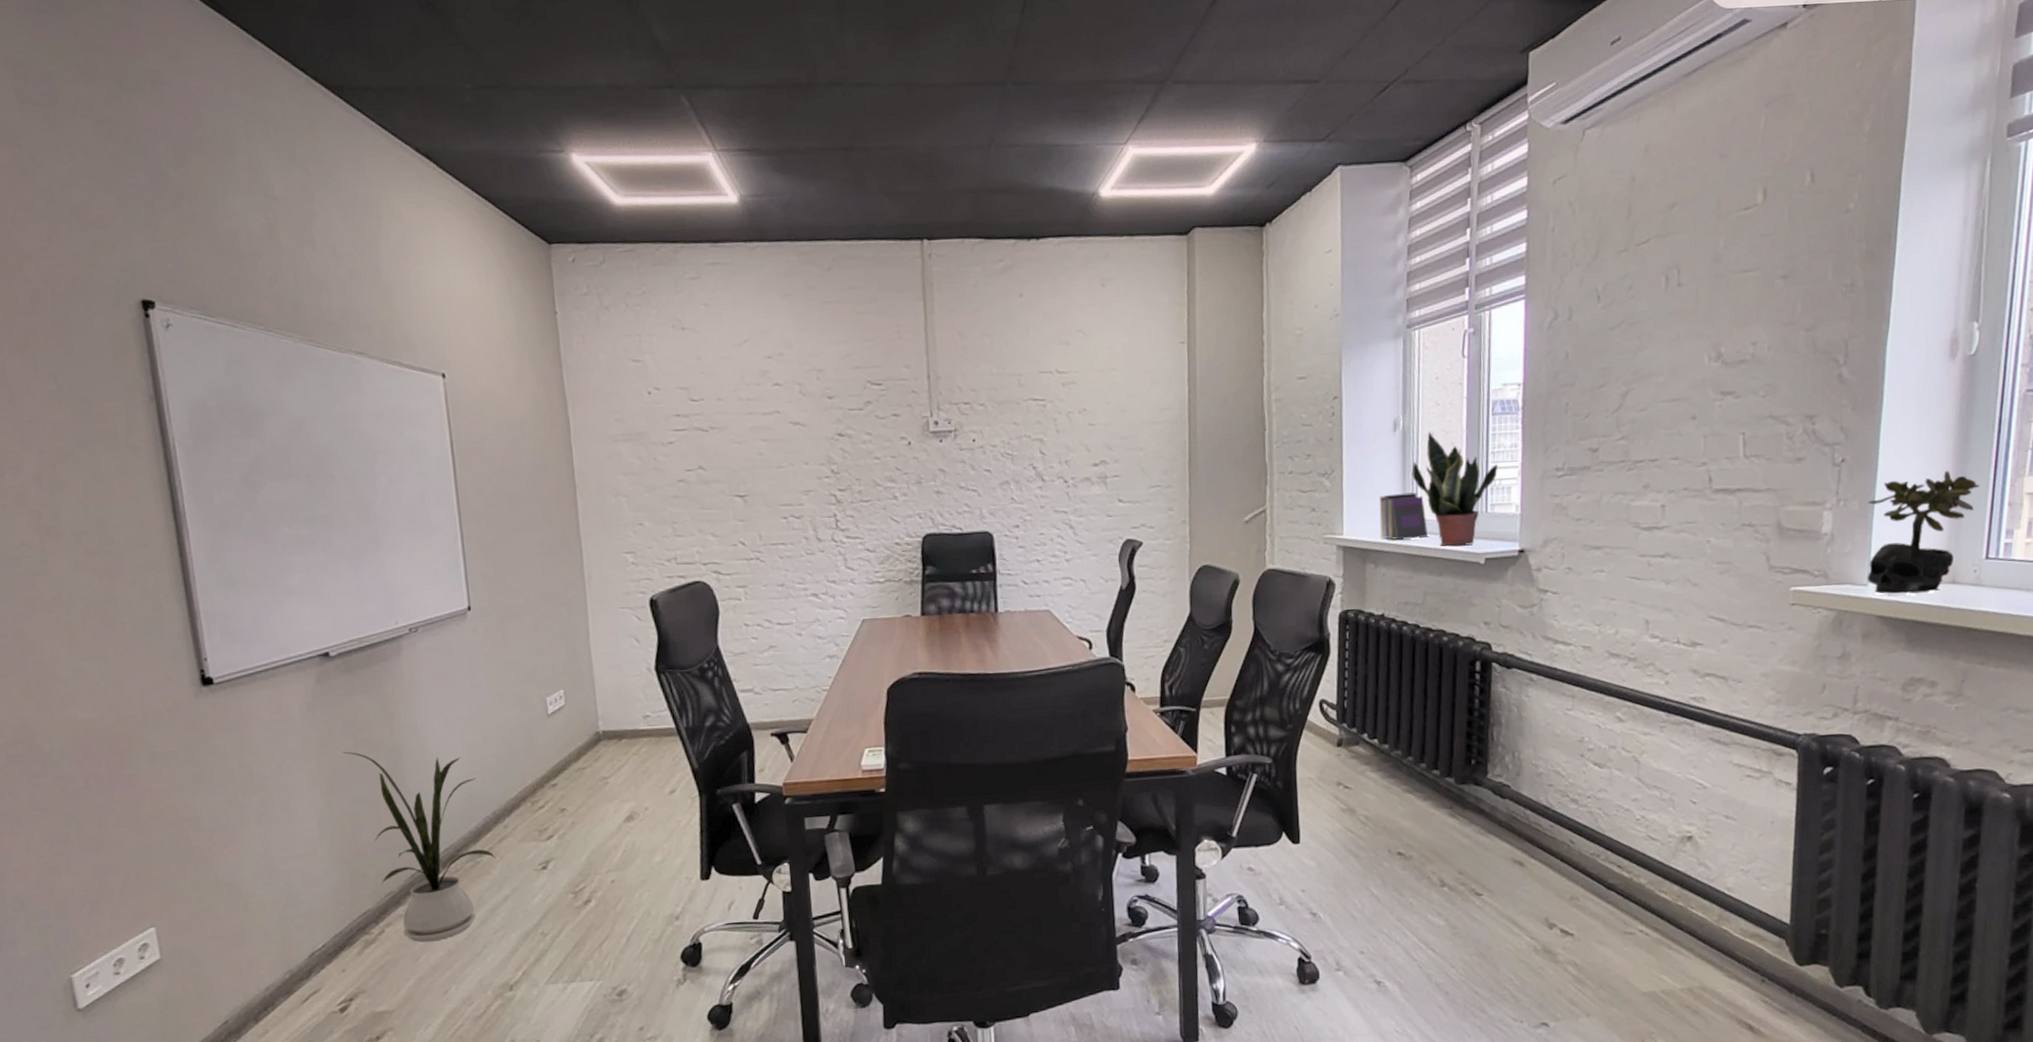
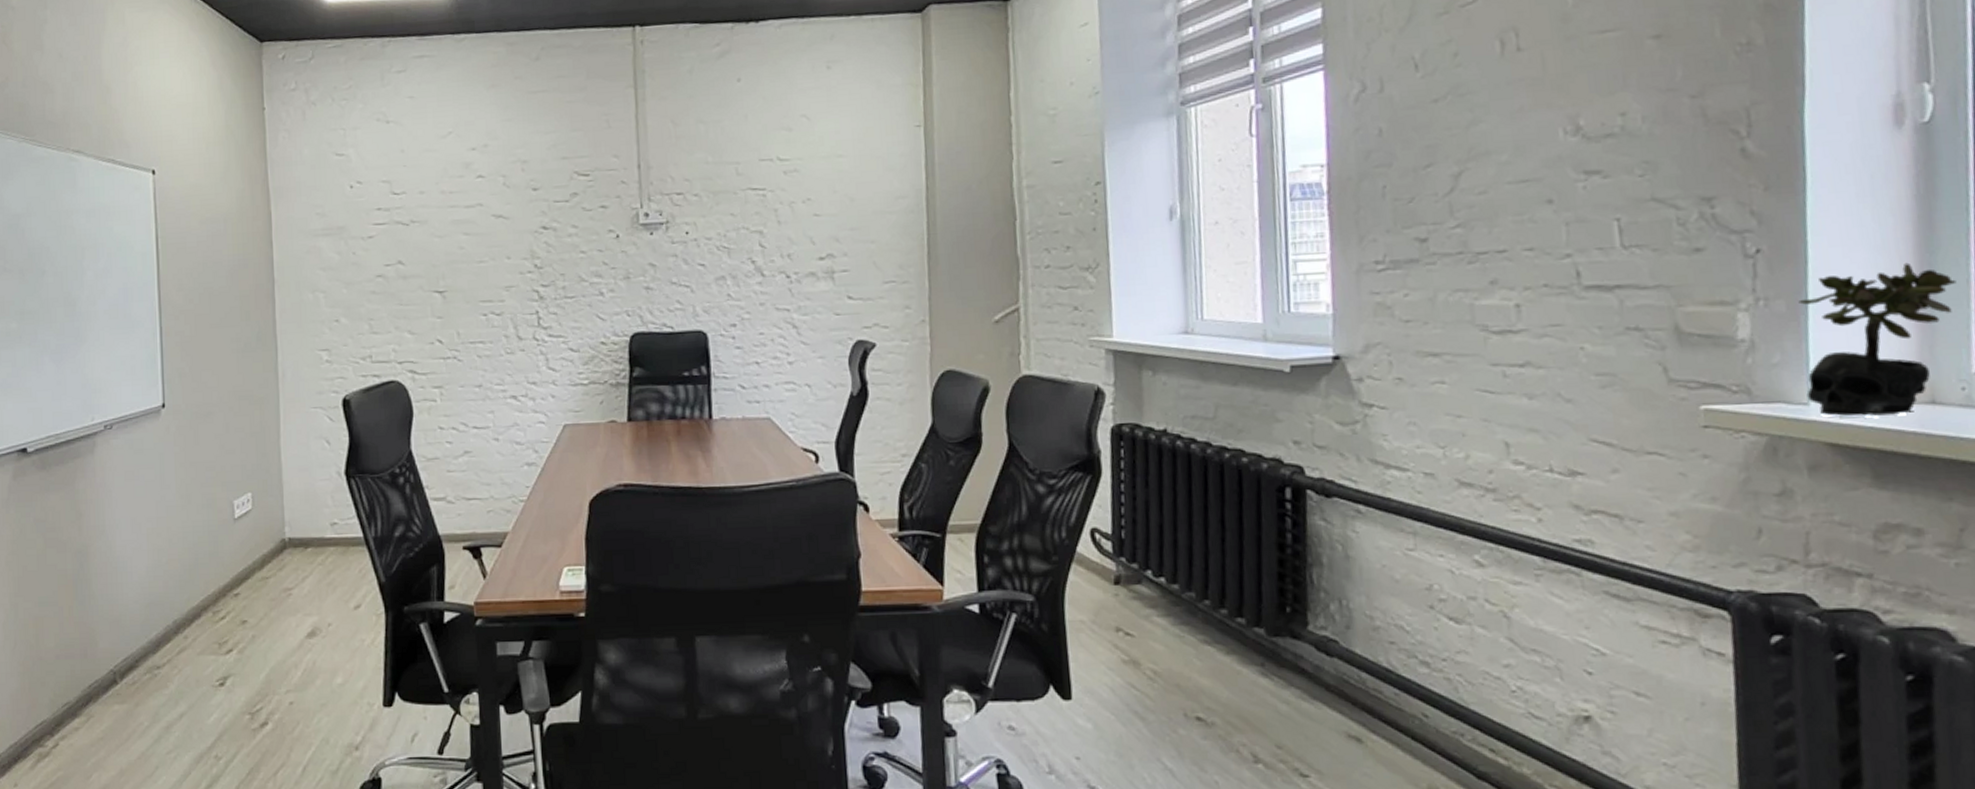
house plant: present [342,751,497,942] -> none [32,550,175,759]
books: present [1379,492,1428,540] -> none [1155,289,1217,343]
potted plant: present [1412,431,1498,547] -> none [1193,220,1301,352]

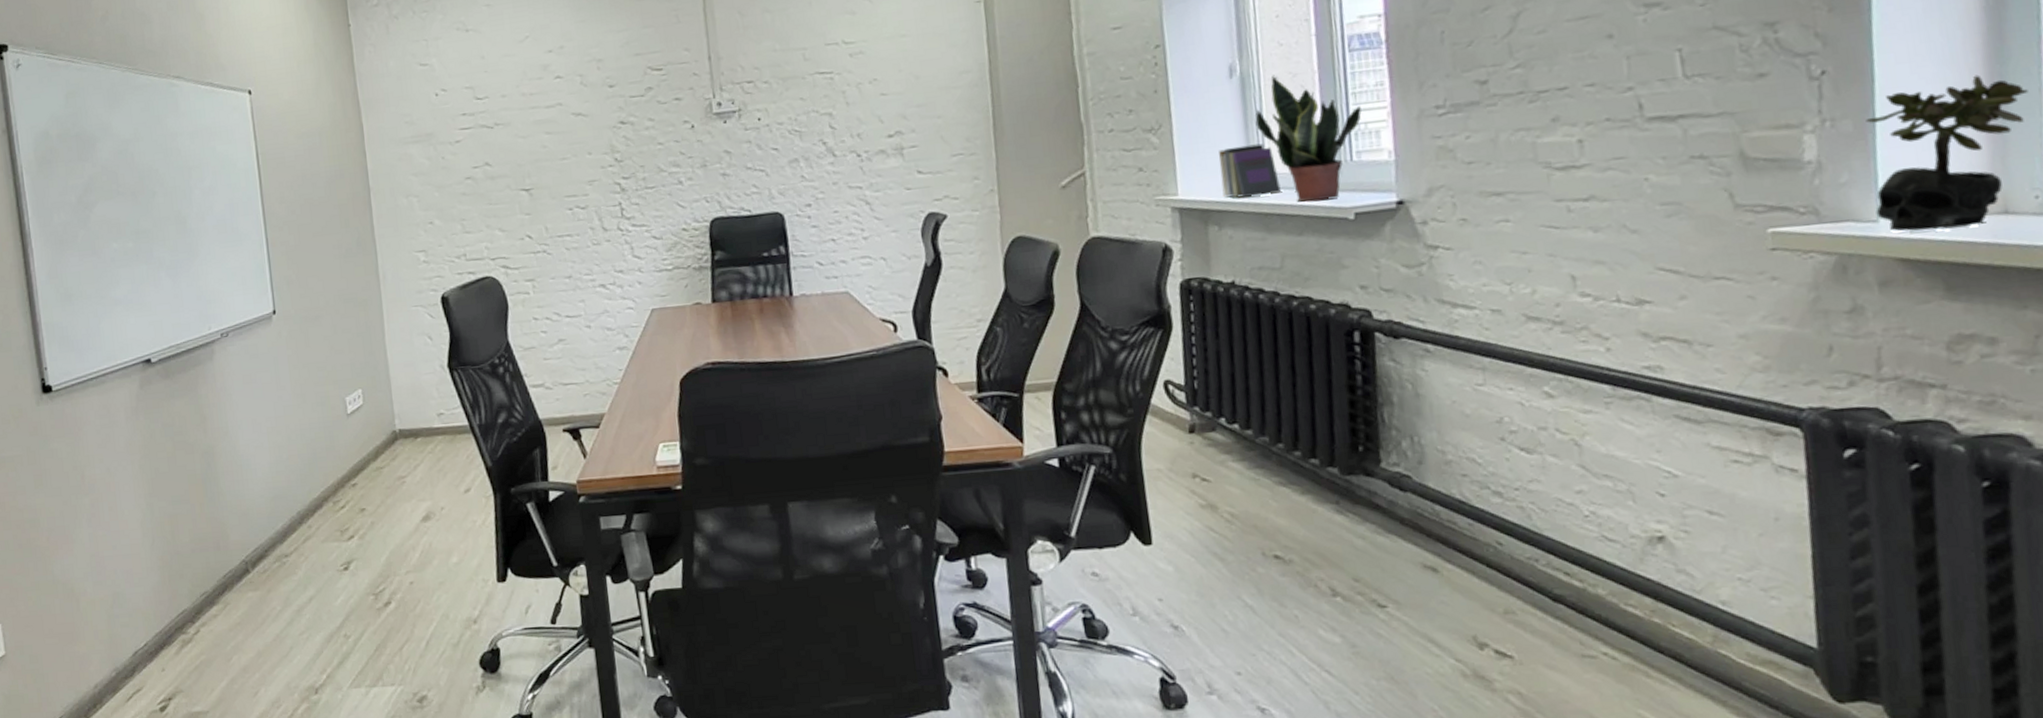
books: none [1155,289,1217,343] -> present [1218,143,1281,198]
potted plant: none [1193,220,1301,352] -> present [1255,75,1362,202]

